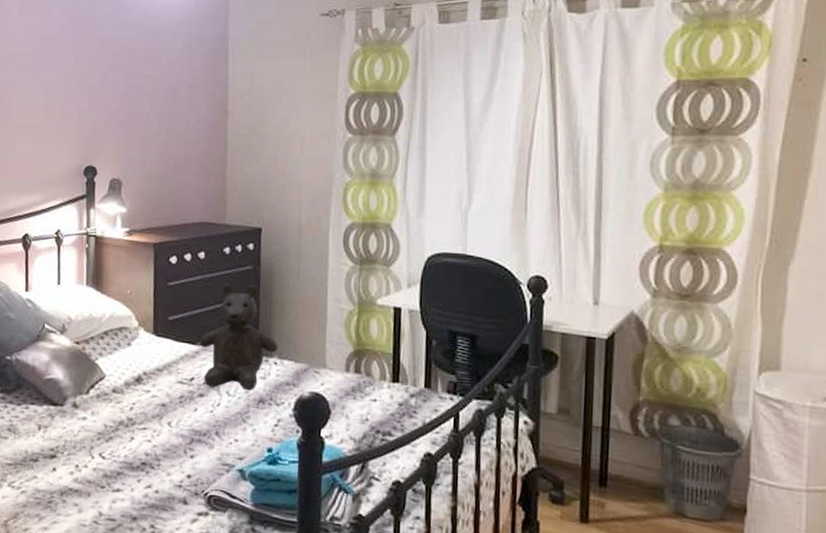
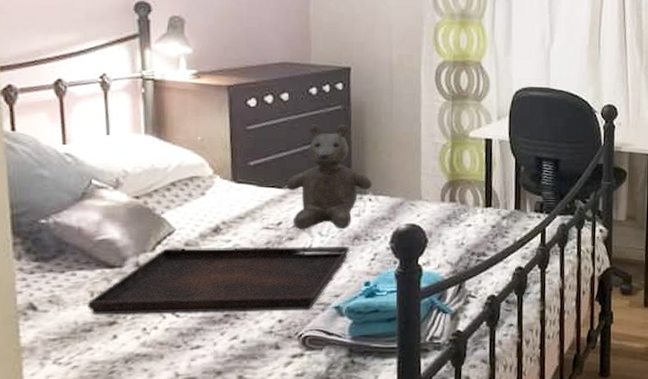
serving tray: none [35,392,254,469] -> present [86,245,350,315]

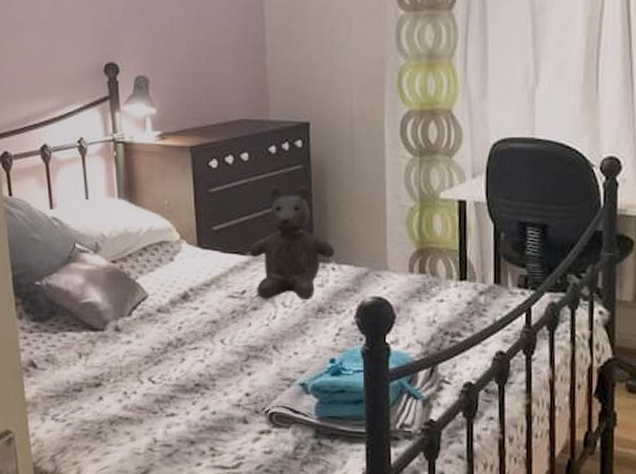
serving tray: present [86,245,350,315] -> none [76,313,313,385]

